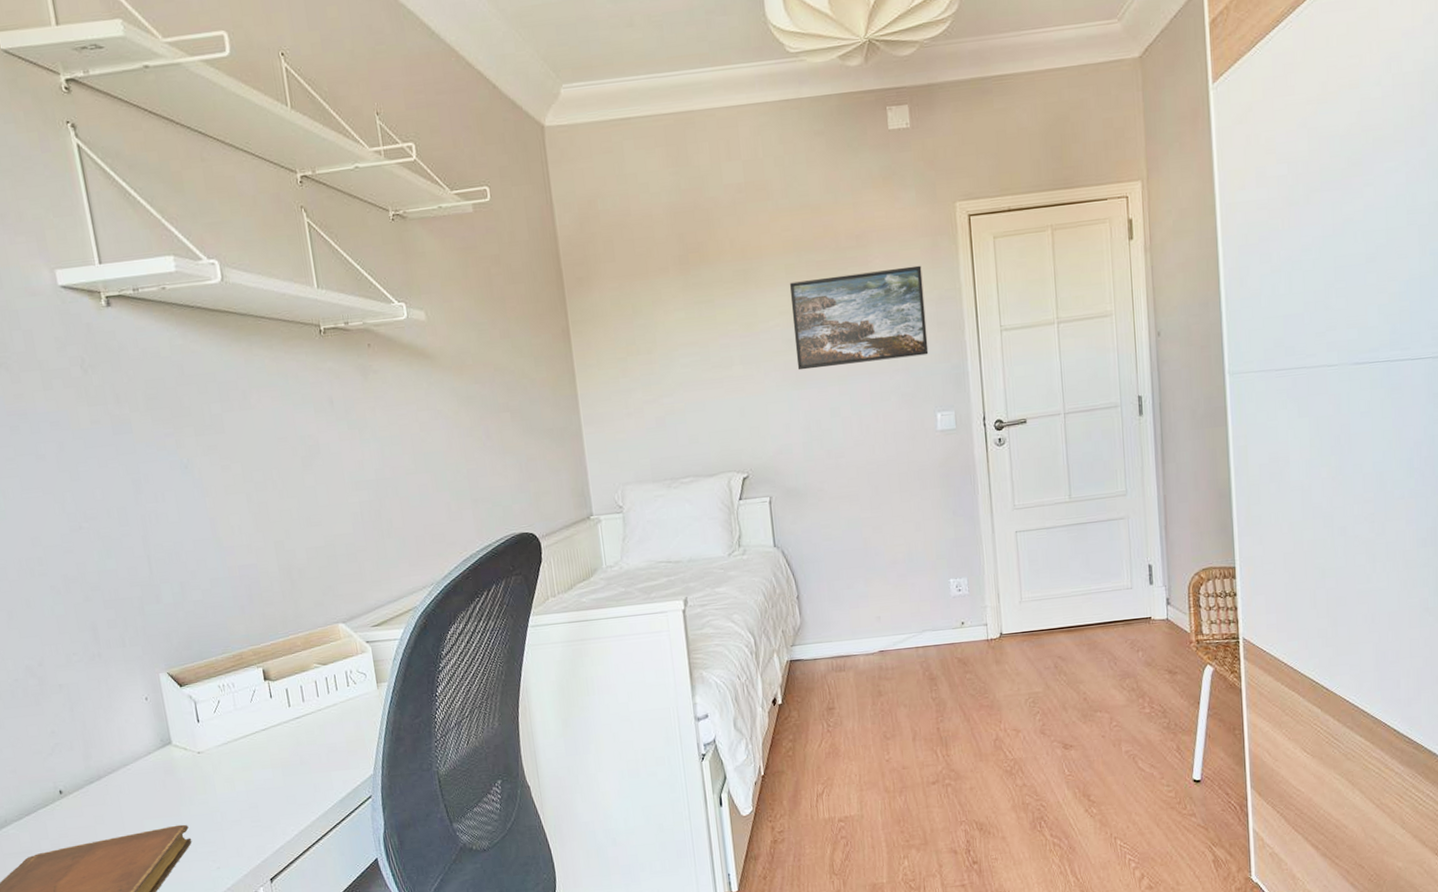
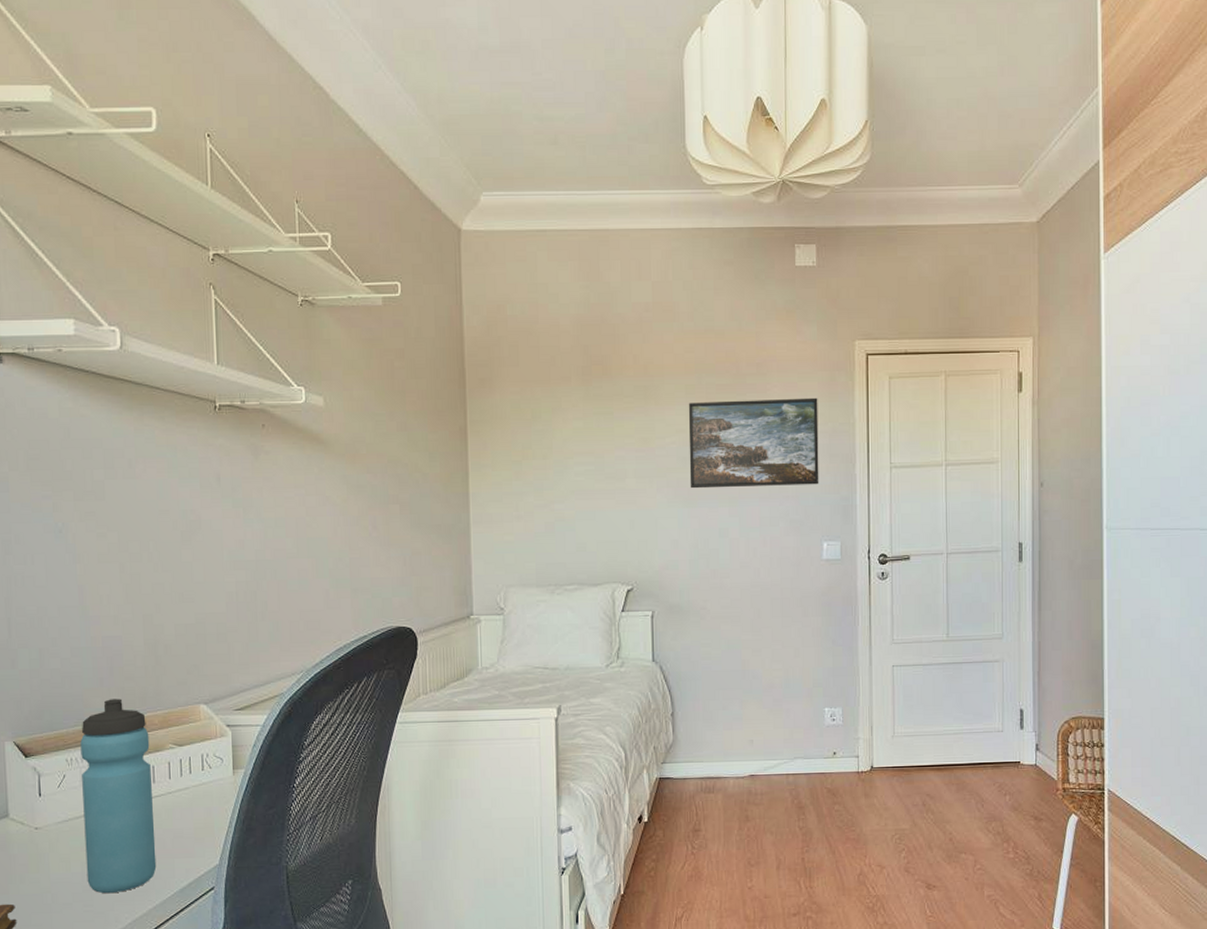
water bottle: none [229,624,315,809] -> present [80,699,157,894]

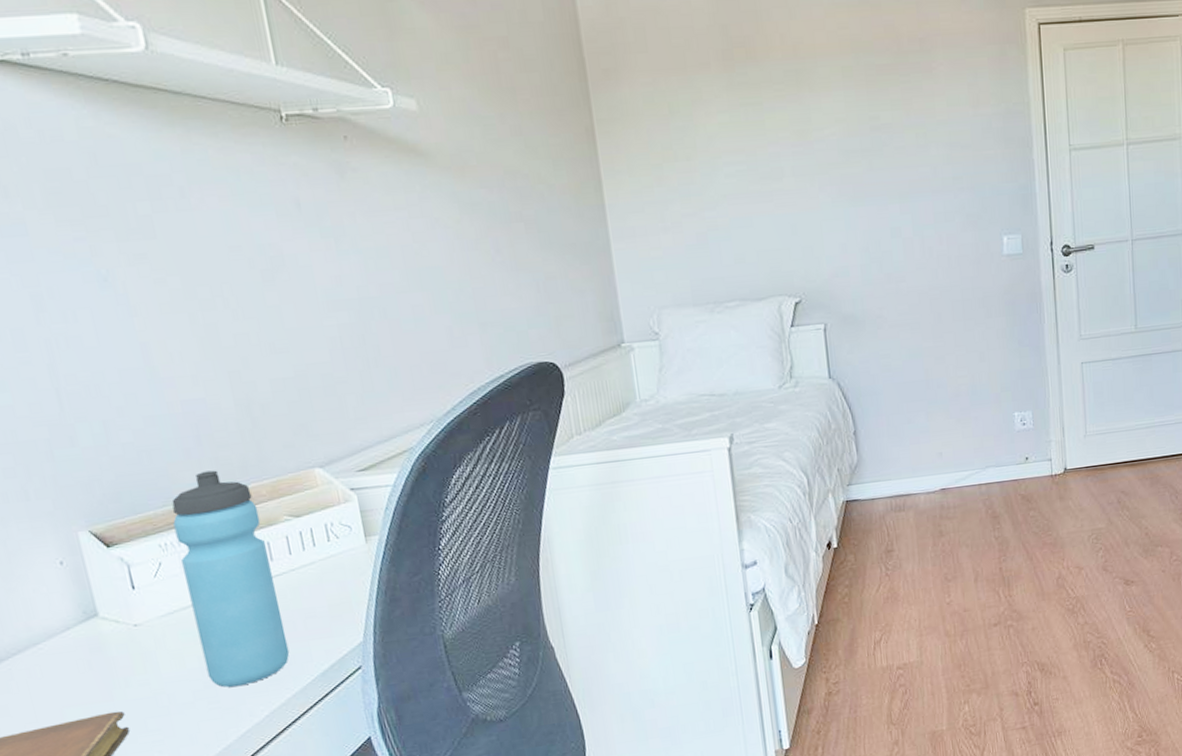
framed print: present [688,397,819,489] -> none [846,75,995,185]

